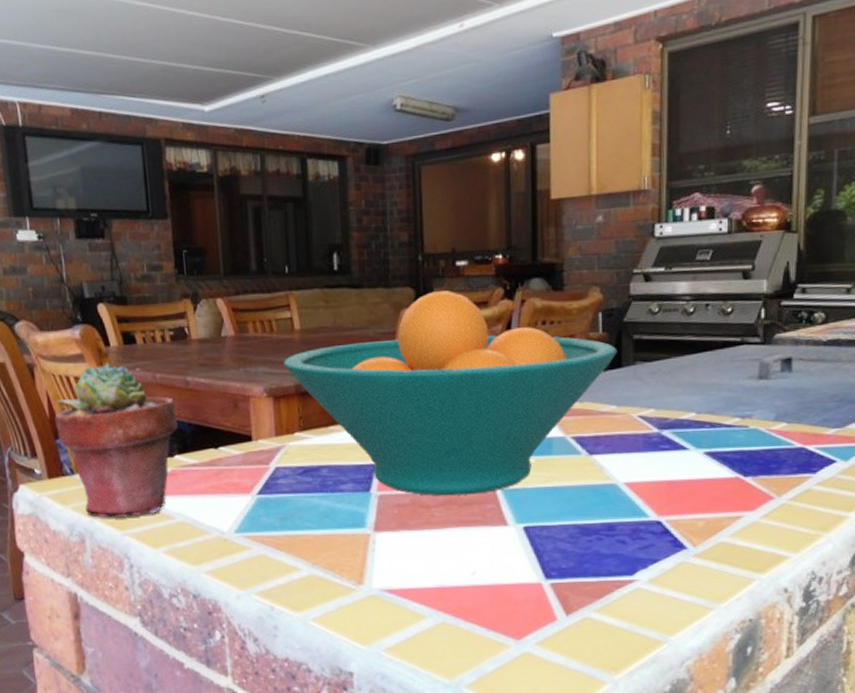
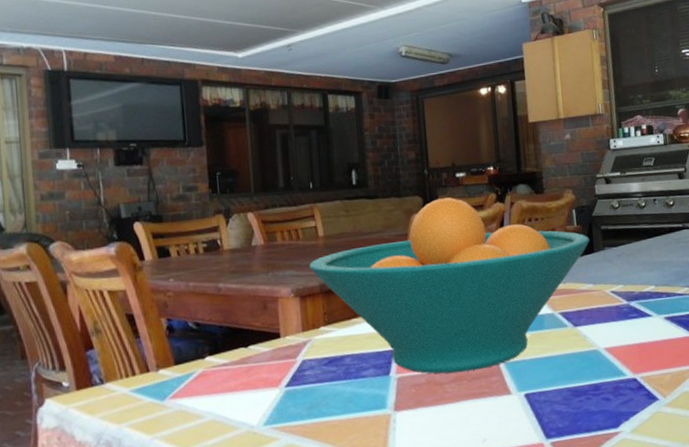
potted succulent: present [54,362,178,518] -> none [86,275,209,424]

